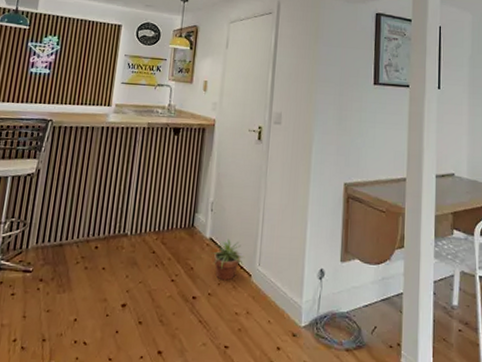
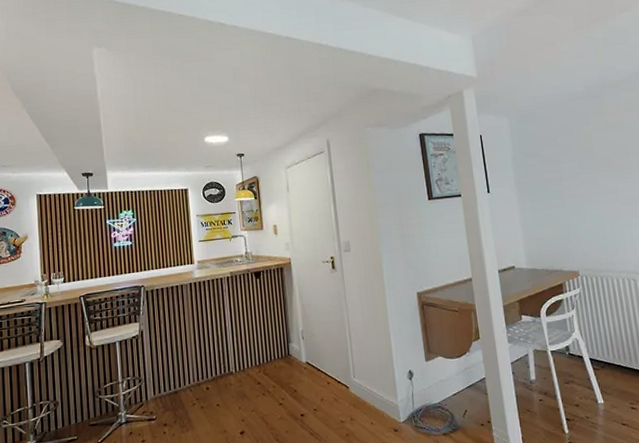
potted plant: present [211,238,245,281] -> none [309,359,341,396]

